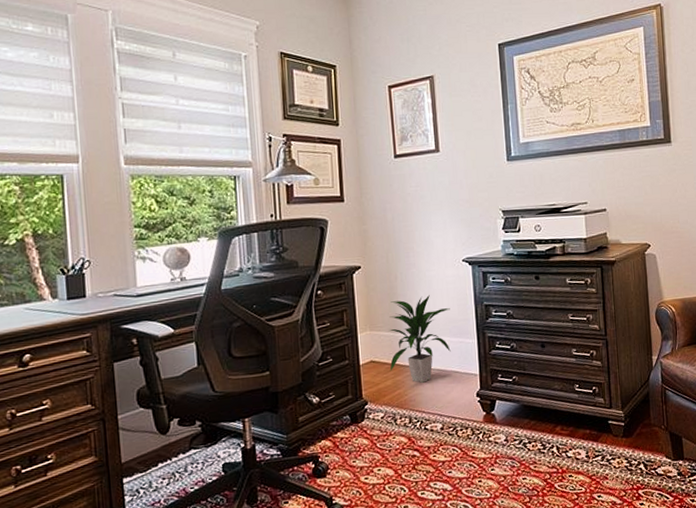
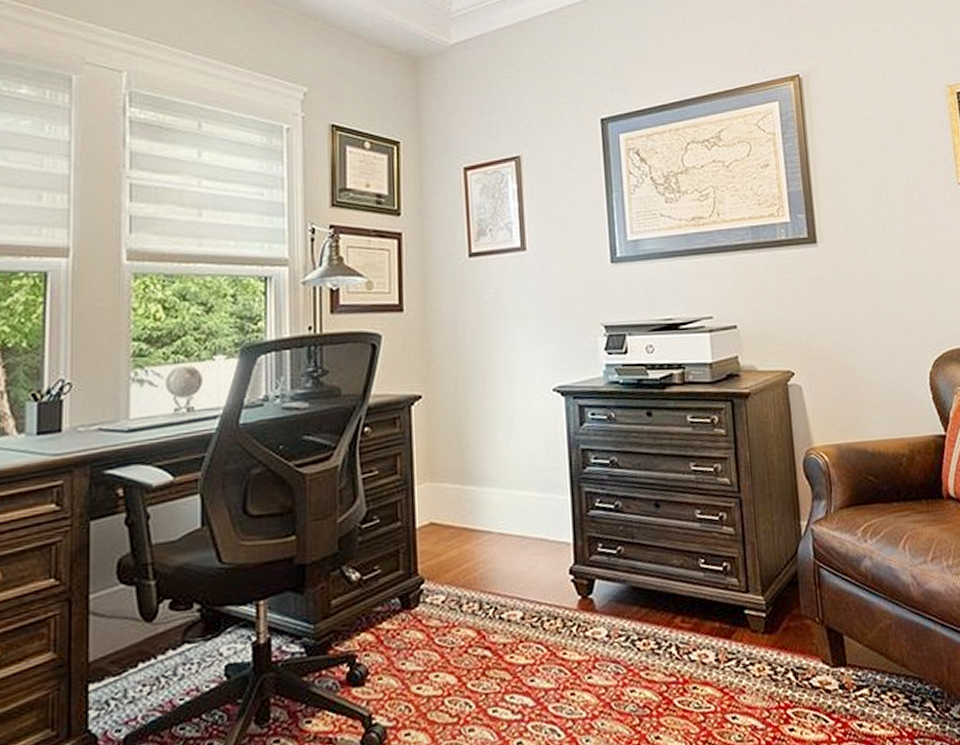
indoor plant: present [389,294,451,383] -> none [455,434,536,554]

